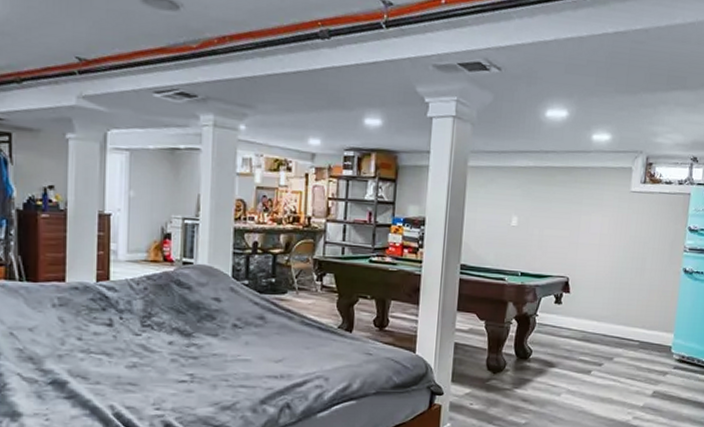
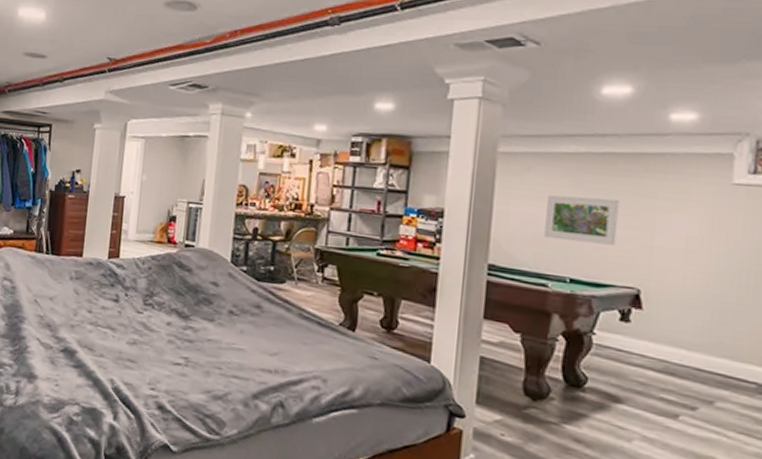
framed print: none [503,203,557,243] -> present [544,195,620,245]

